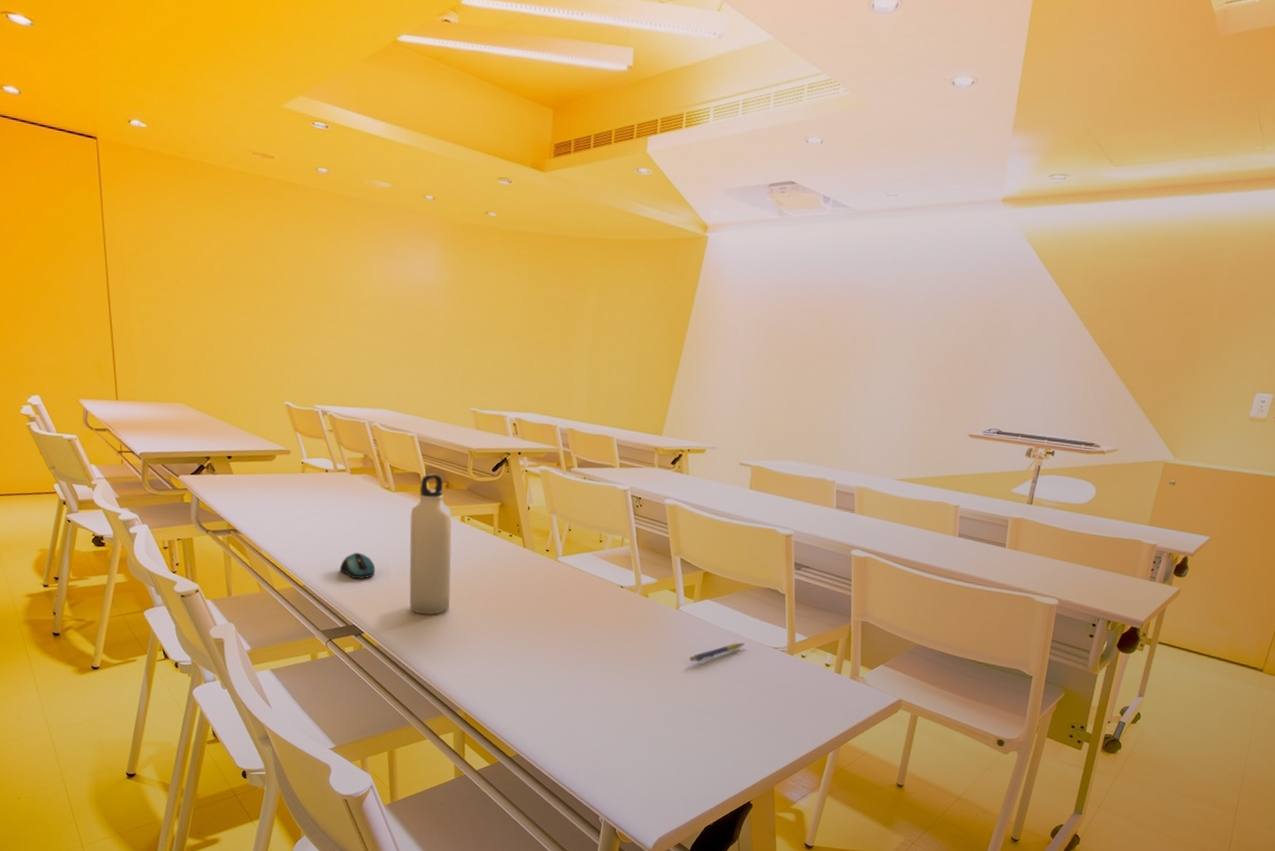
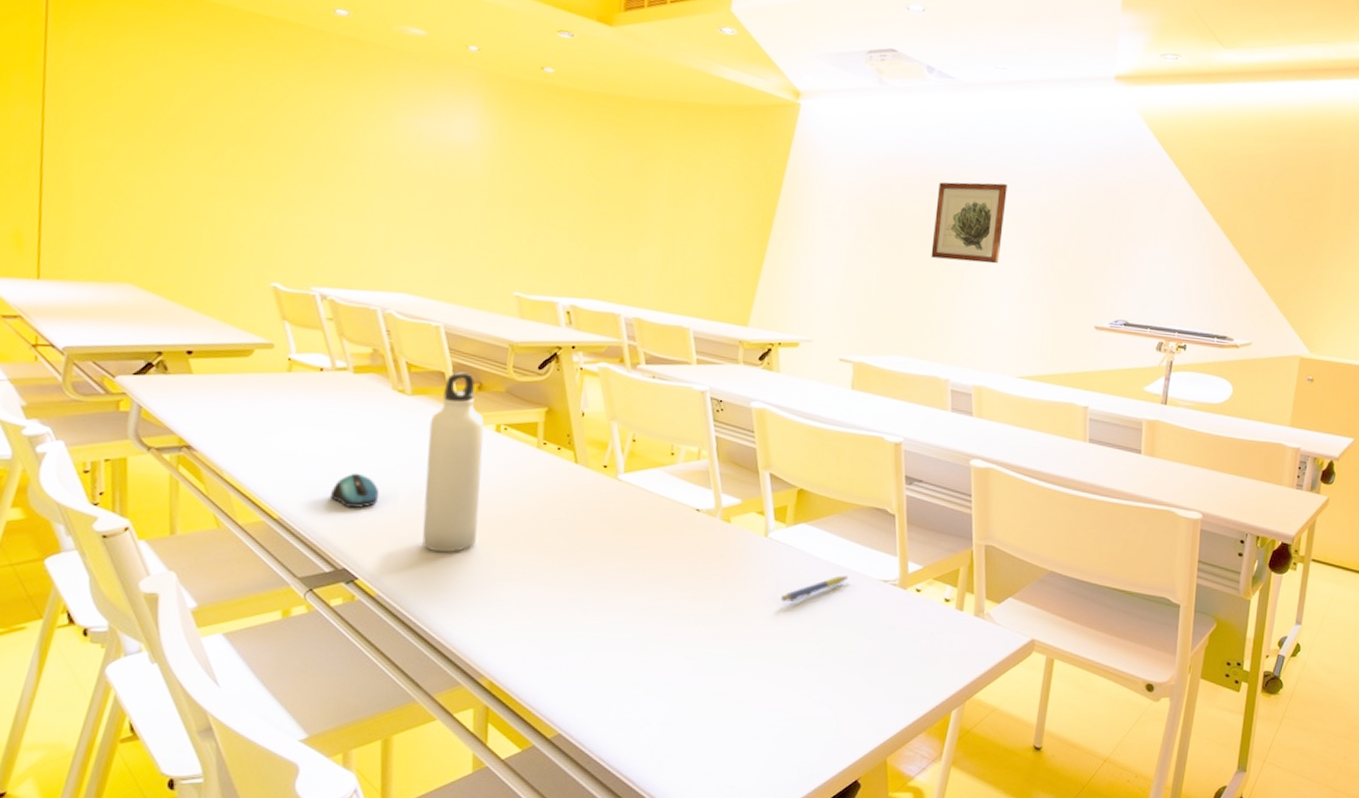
wall art: none [822,304,894,379] -> present [931,182,1008,264]

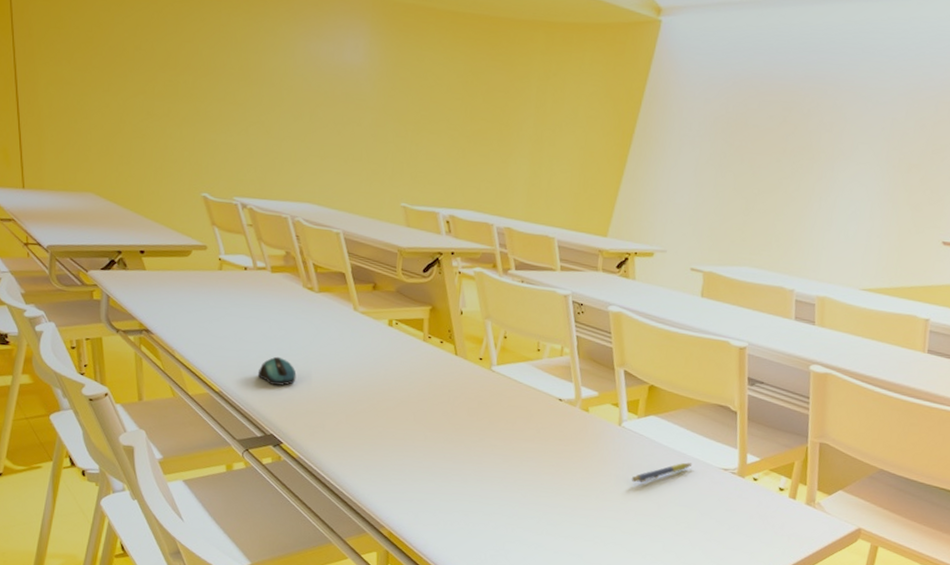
water bottle: present [422,372,484,553] -> none [332,273,379,426]
wall art: present [931,182,1008,264] -> none [782,97,864,179]

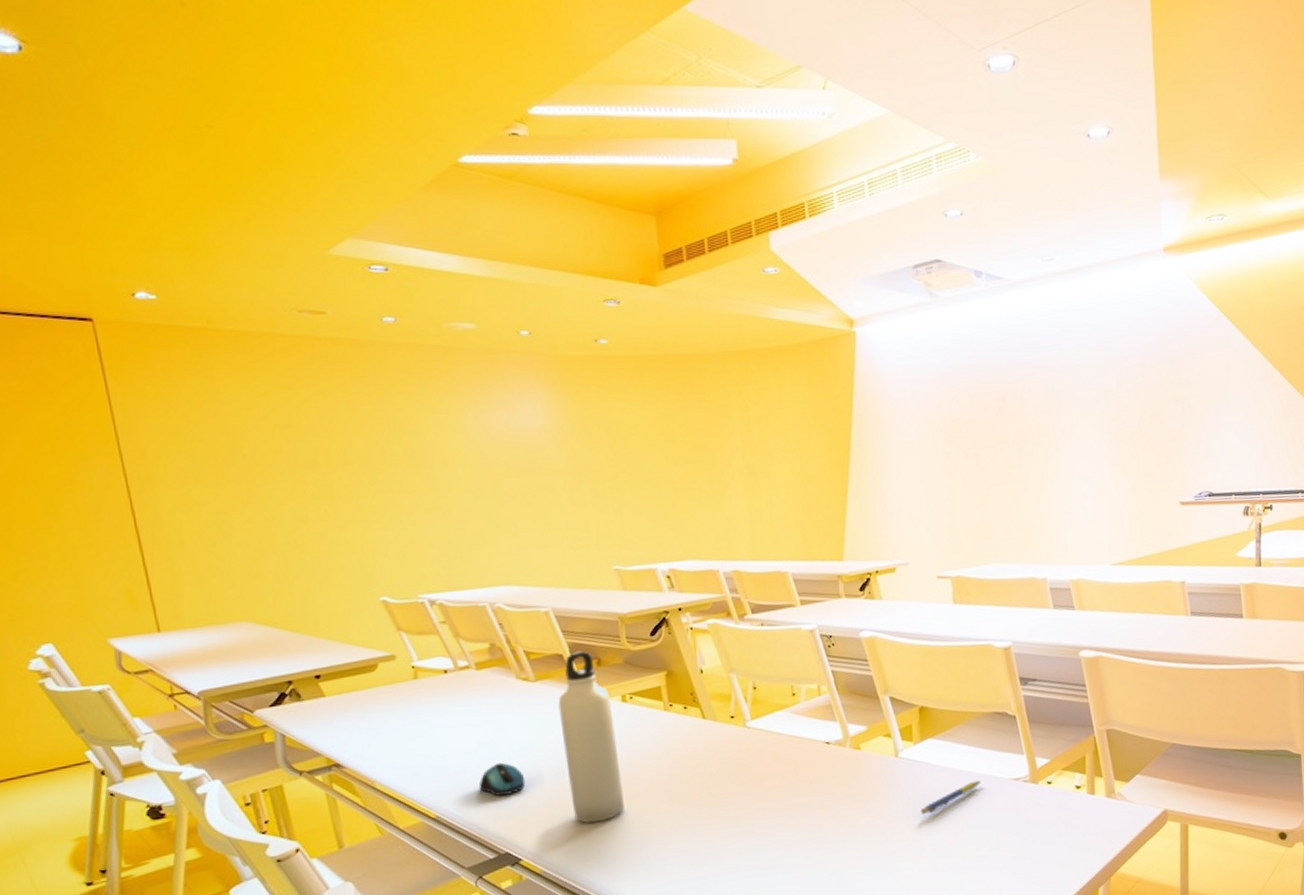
water bottle: none [332,273,379,426] -> present [558,651,624,824]

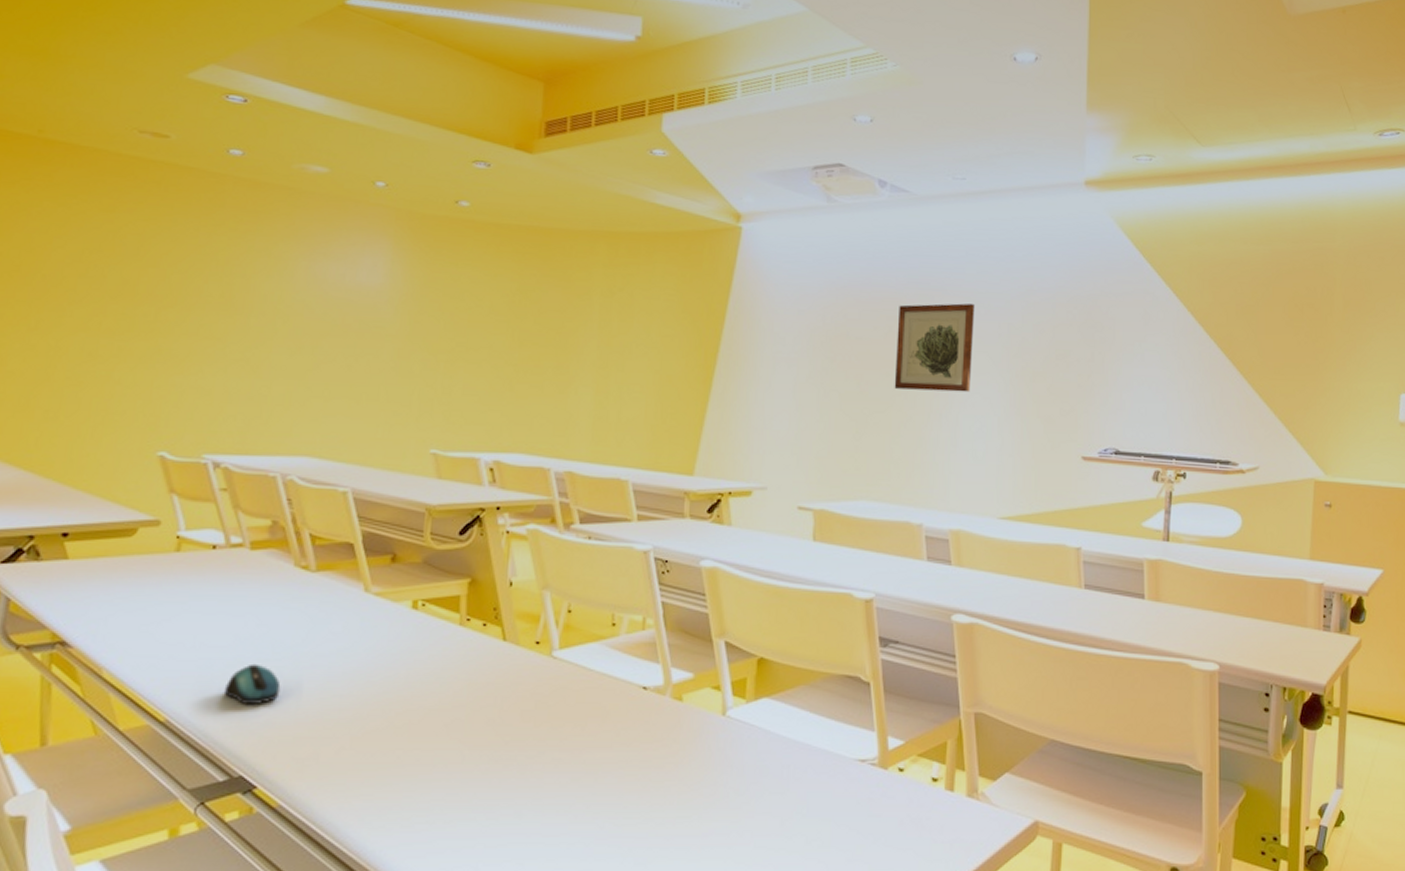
water bottle: present [558,651,624,824] -> none [330,542,399,752]
pen: present [921,780,982,815] -> none [744,756,821,791]
wall art: none [1005,377,1077,462] -> present [894,303,975,392]

